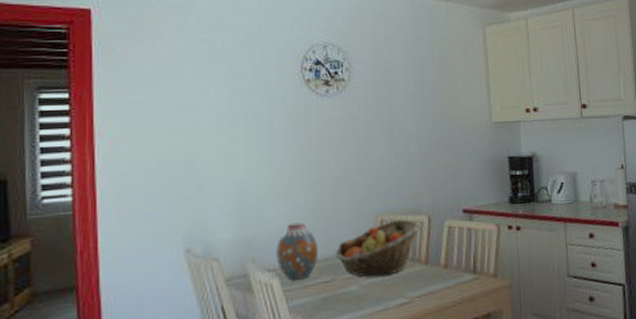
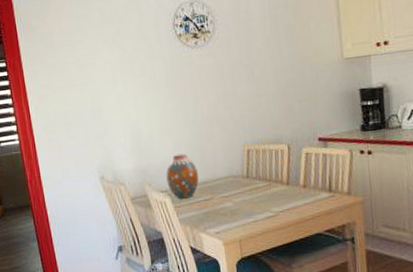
fruit basket: present [334,219,421,277] -> none [212,148,282,196]

